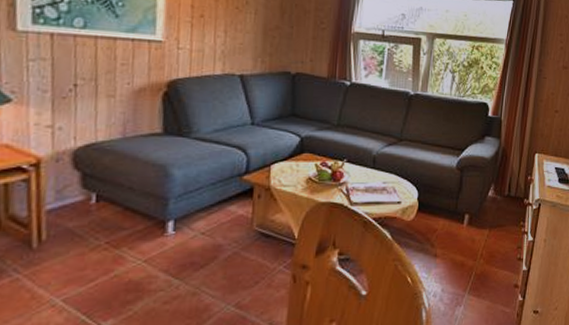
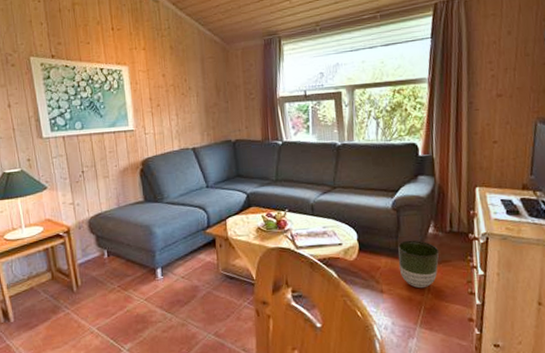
planter: none [455,202,496,253] -> present [398,240,440,289]

